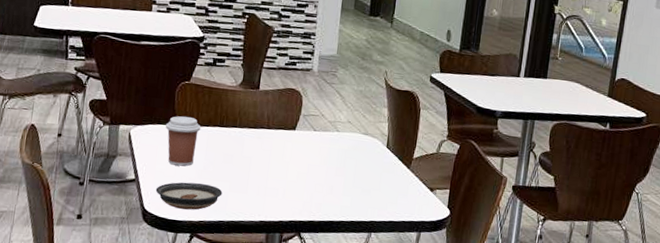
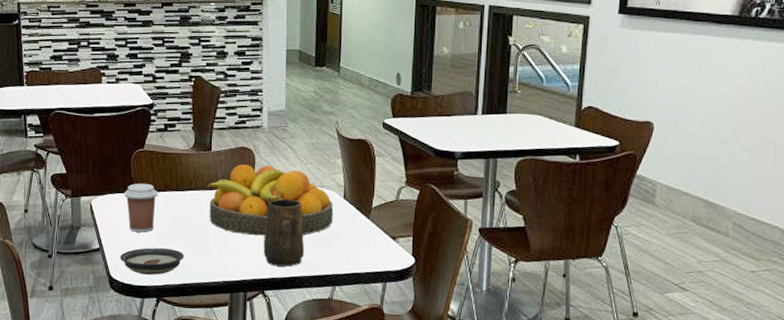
fruit bowl: none [251,105,376,180] -> present [208,164,334,236]
mug: none [303,142,345,211] -> present [263,198,305,267]

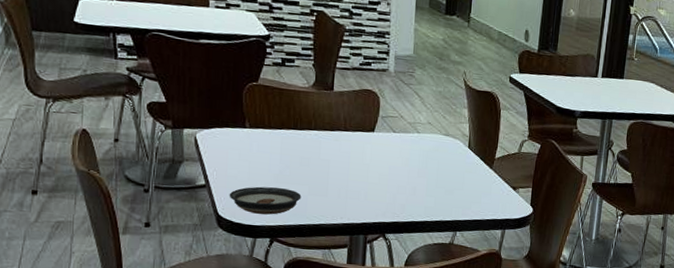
coffee cup: present [124,184,158,233] -> none [235,119,274,171]
fruit bowl: present [208,164,334,236] -> none [328,107,458,181]
mug: present [263,198,305,267] -> none [385,144,428,212]

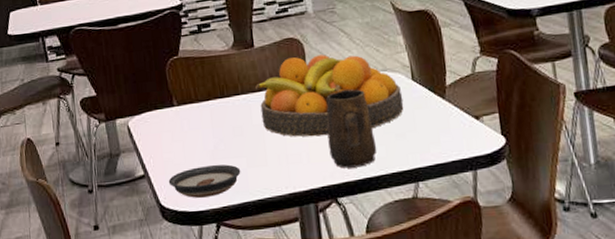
fruit bowl: none [328,107,458,181] -> present [255,54,404,137]
mug: none [385,144,428,212] -> present [326,89,377,169]

